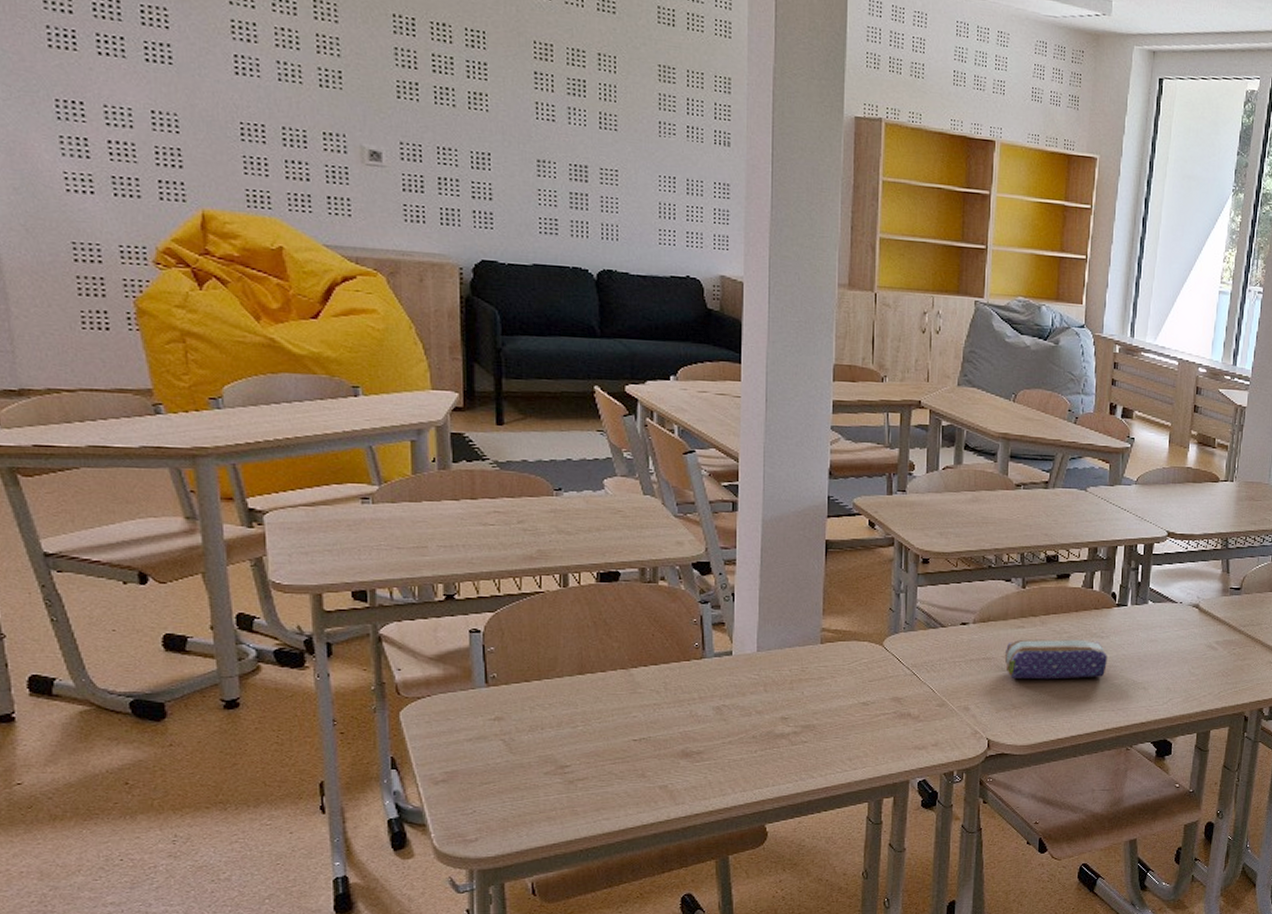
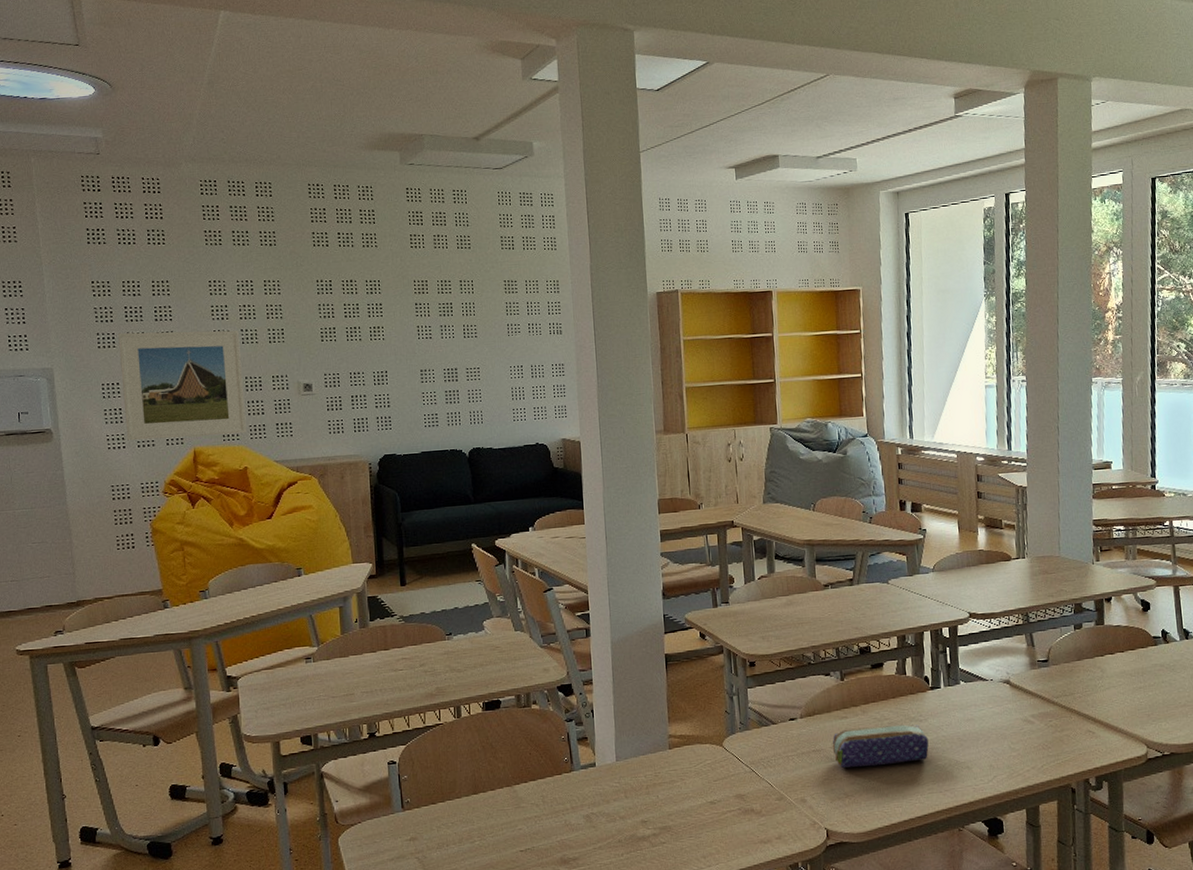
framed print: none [81,31,283,202] -> present [118,330,247,441]

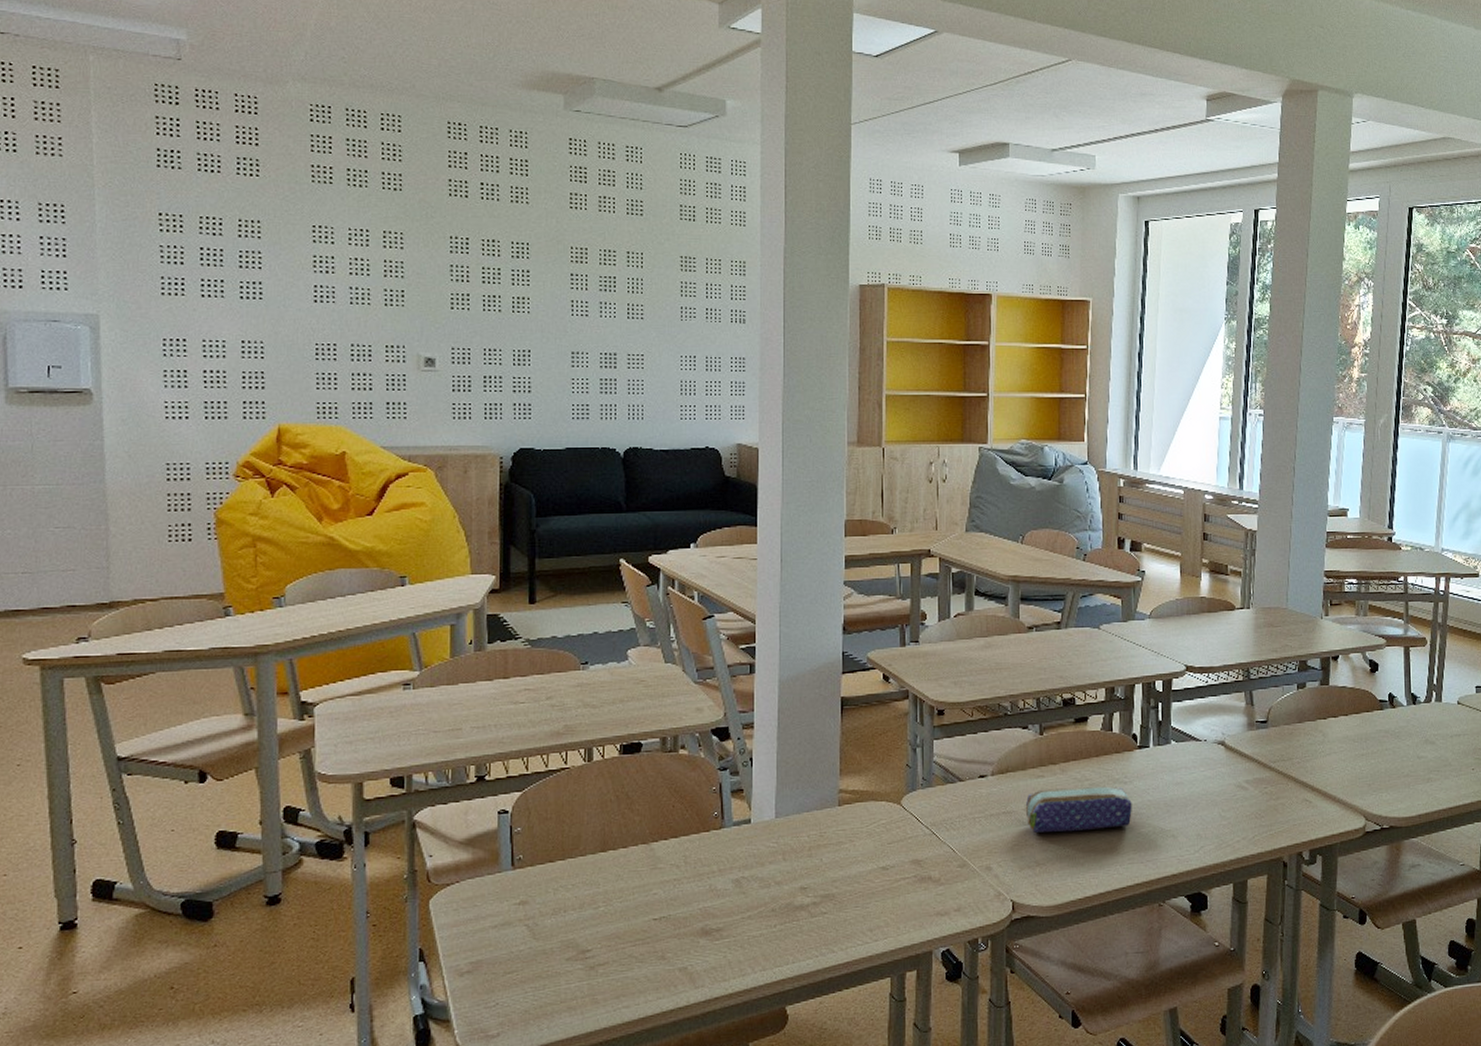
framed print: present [118,330,247,441] -> none [189,278,349,411]

